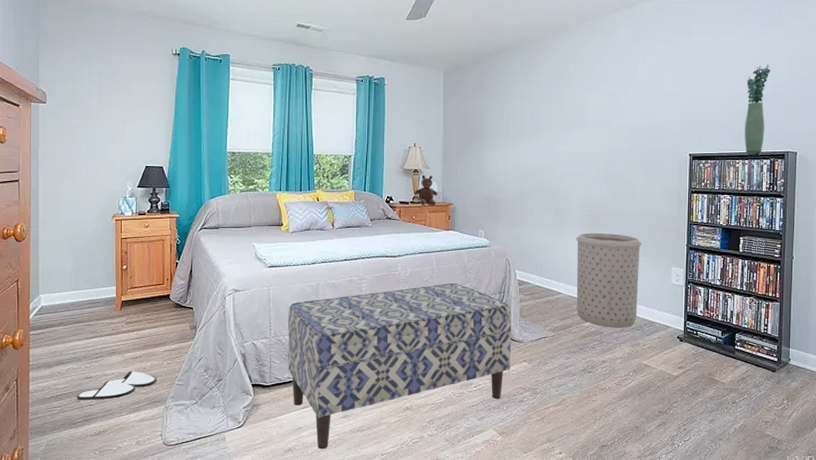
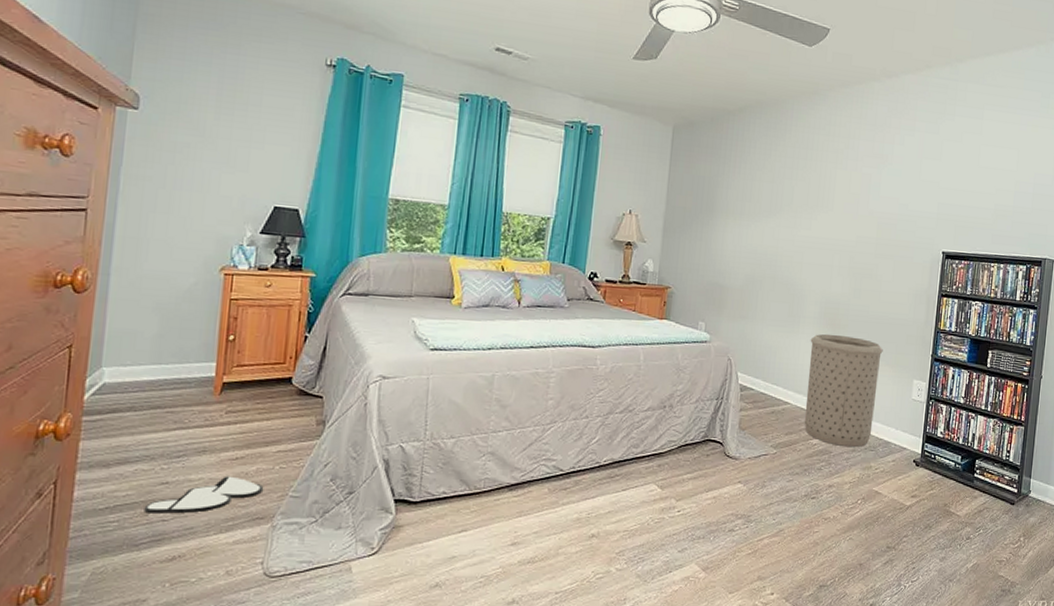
bench: present [287,283,512,450] -> none [443,383,729,585]
teddy bear: present [415,175,437,205] -> none [625,249,653,288]
vase: present [745,65,771,157] -> none [1001,160,1035,262]

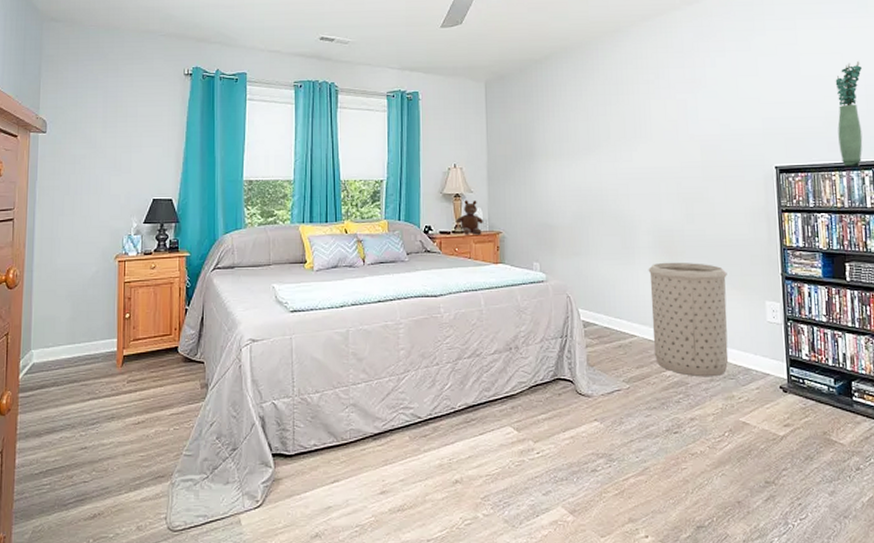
slippers: present [144,476,264,514] -> none [69,439,162,476]
teddy bear: none [625,249,653,288] -> present [457,200,483,235]
vase: none [1001,160,1035,262] -> present [835,61,863,168]

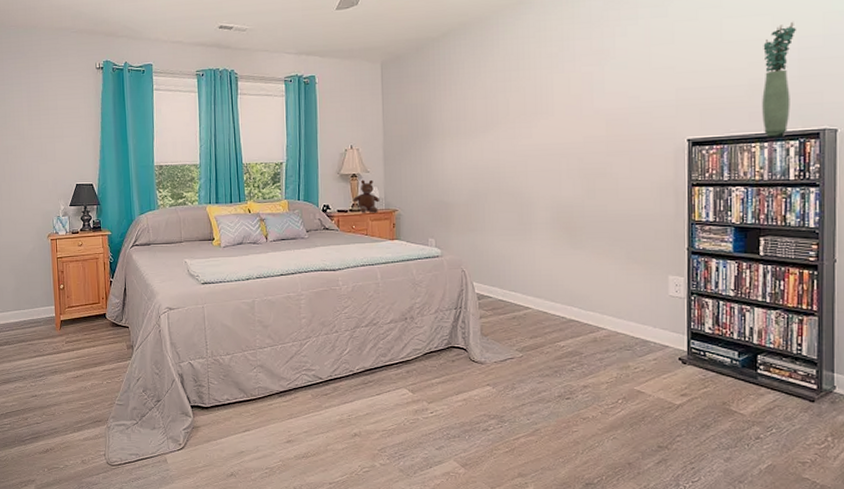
laundry basket: present [648,262,729,377] -> none [545,237,629,348]

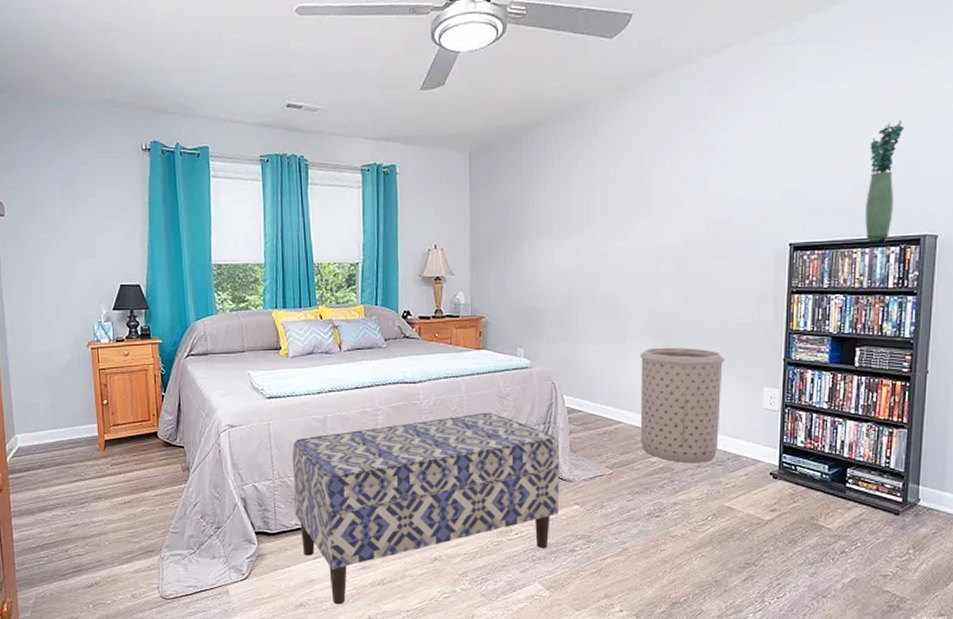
bench: none [223,298,472,476] -> present [292,412,560,605]
teddy bear: present [354,179,379,213] -> none [437,283,465,320]
laundry basket: none [545,237,629,348] -> present [639,347,725,463]

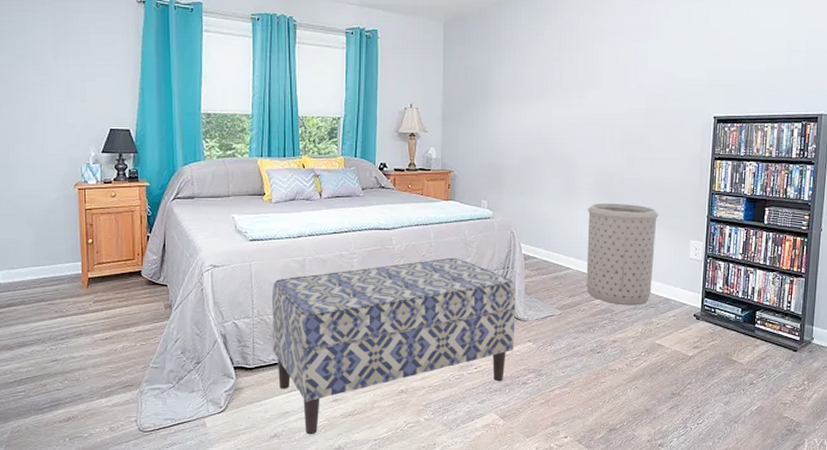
vase: present [865,120,905,244] -> none [774,17,808,120]

